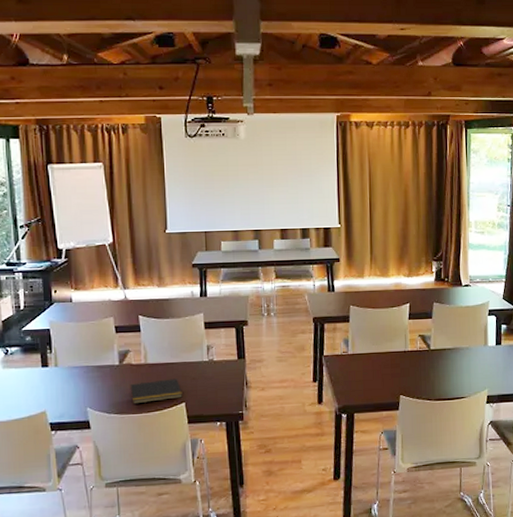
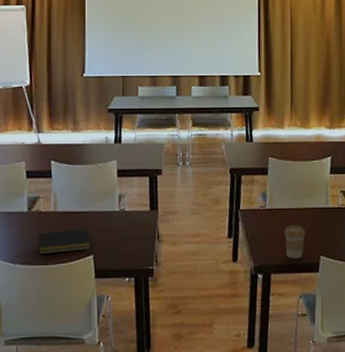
coffee cup: none [366,368,386,399] -> present [284,225,306,259]

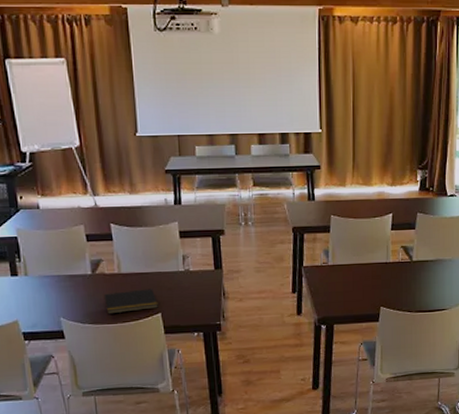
coffee cup: present [284,225,306,259] -> none [346,279,367,311]

